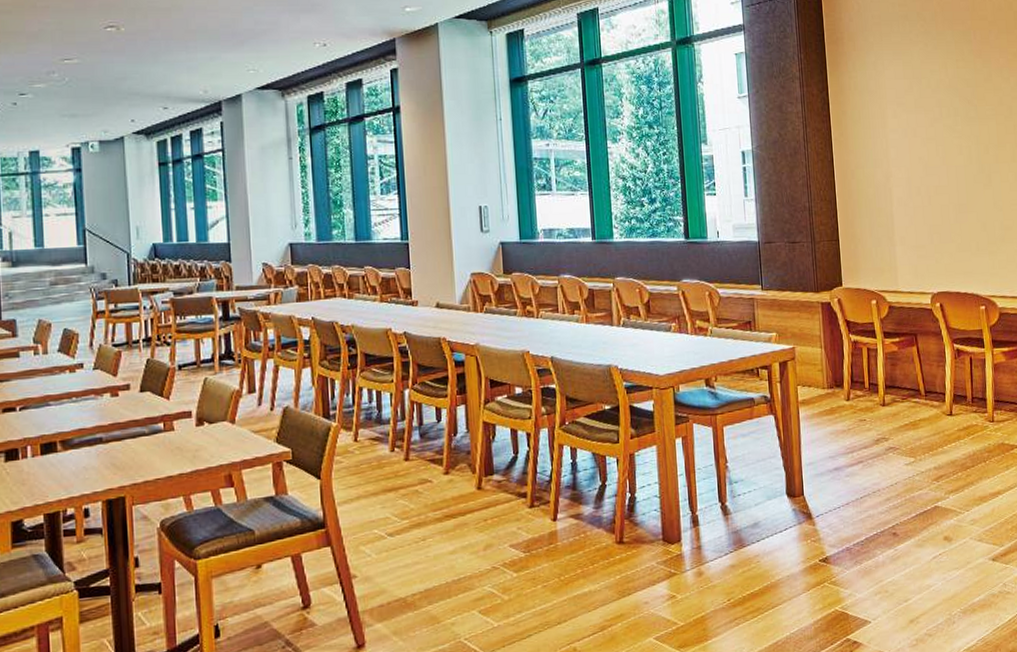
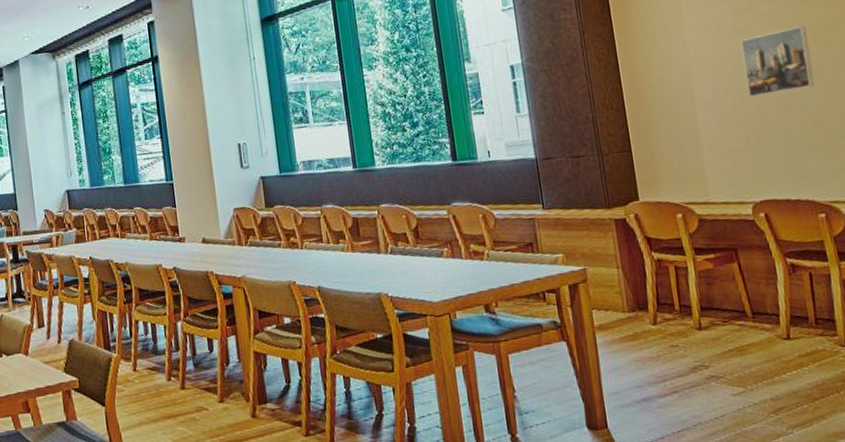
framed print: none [931,140,984,199] -> present [741,26,814,97]

